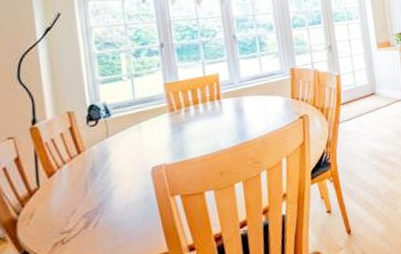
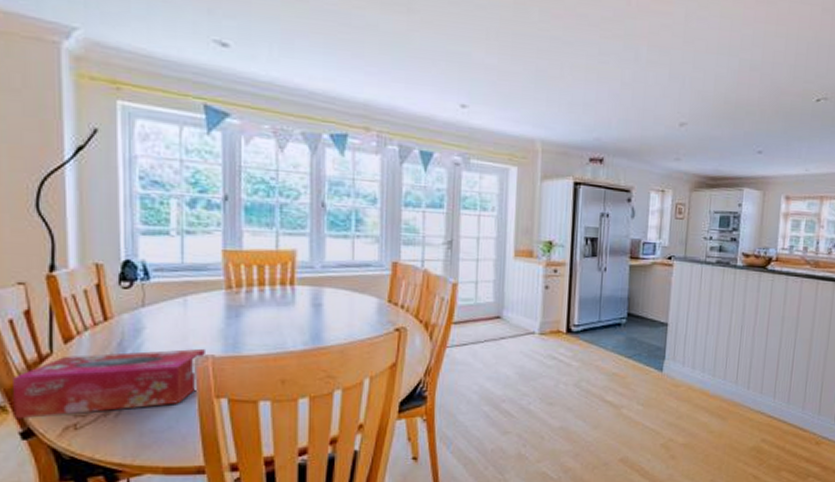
tissue box: none [9,160,159,246] -> present [13,348,205,419]

